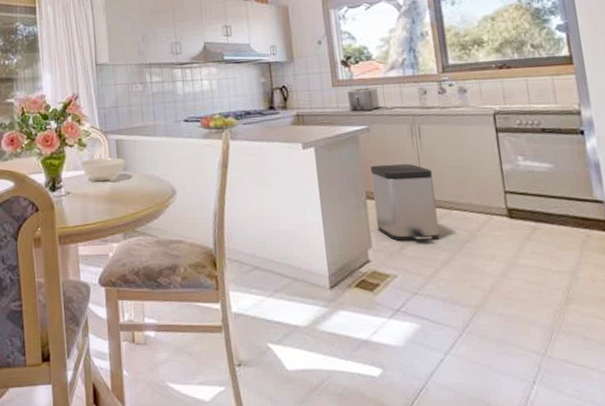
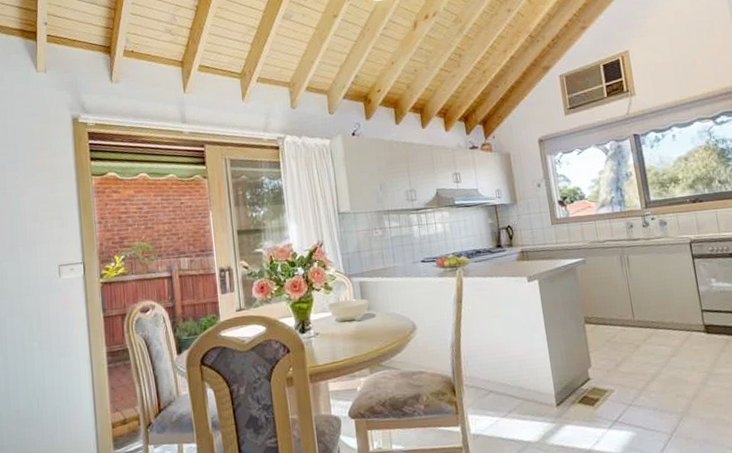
toaster: present [347,87,380,112] -> none [564,223,594,246]
pedal bin: present [370,163,440,242] -> none [587,290,649,360]

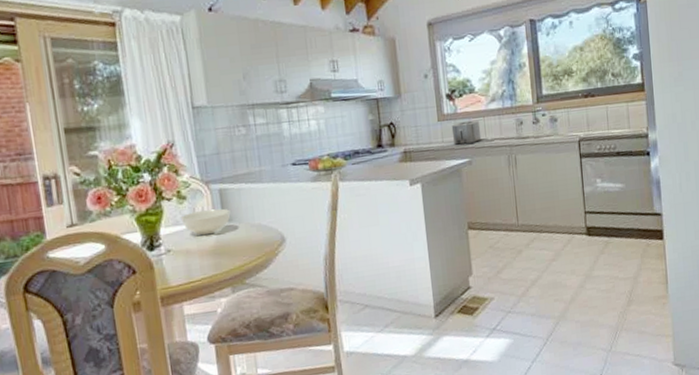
toaster: none [564,223,594,246] -> present [451,120,482,145]

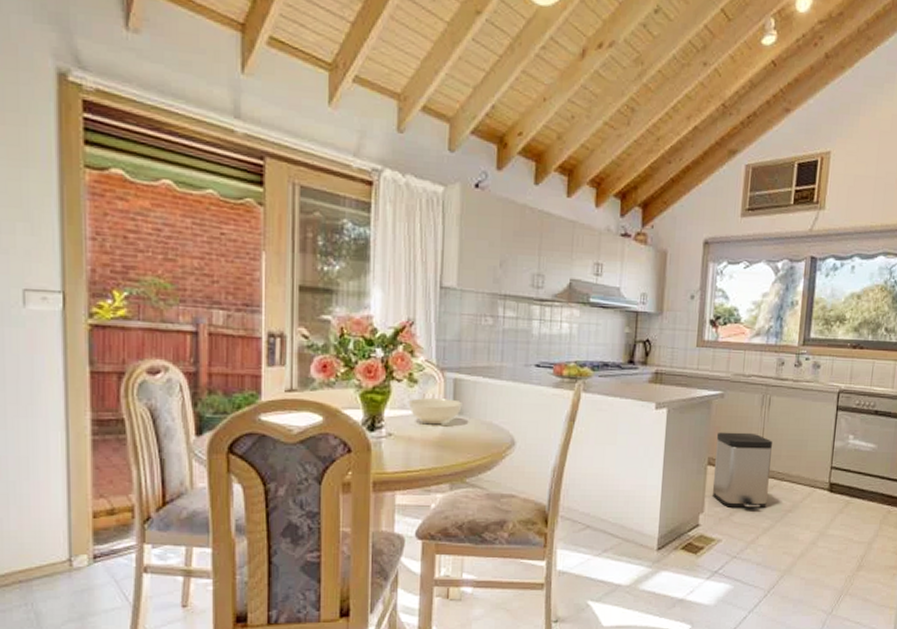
toaster: present [451,120,482,145] -> none [708,351,740,377]
pedal bin: none [471,192,531,267] -> present [712,432,773,509]

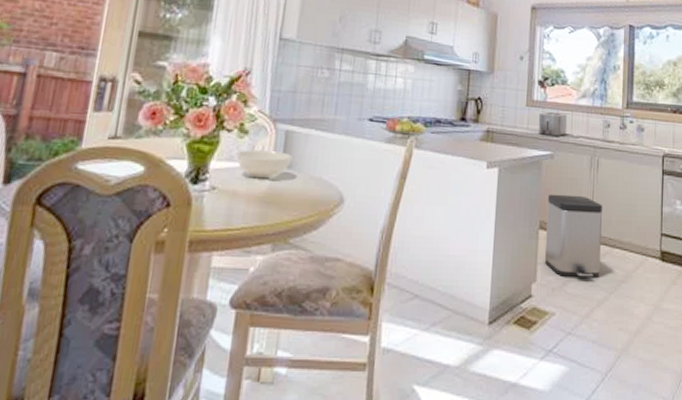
toaster: none [708,351,740,377] -> present [538,111,568,137]

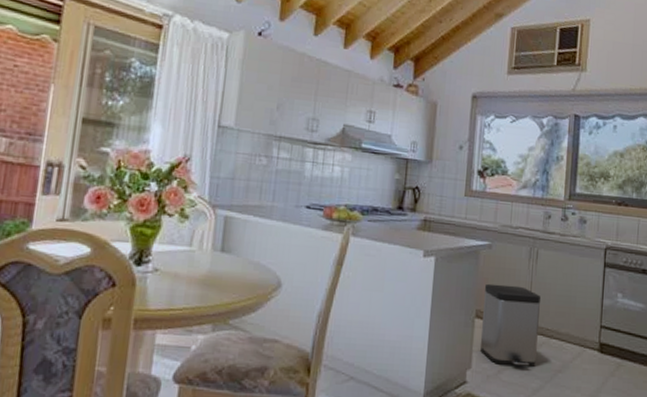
bowl: present [237,150,292,179] -> none [178,234,231,263]
toaster: present [538,111,568,137] -> none [476,201,507,228]

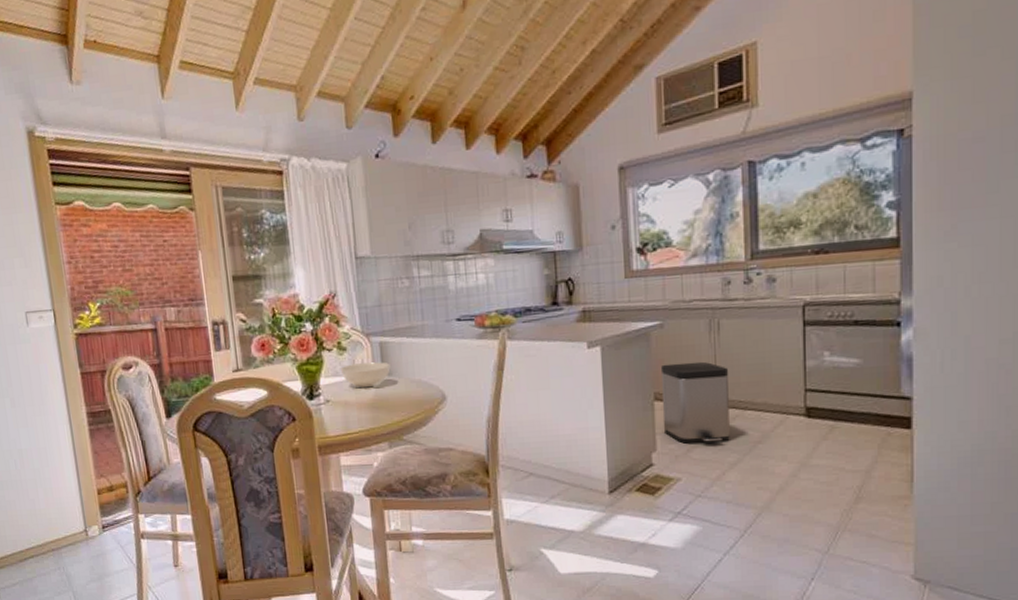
bowl: none [178,234,231,263] -> present [341,362,391,388]

